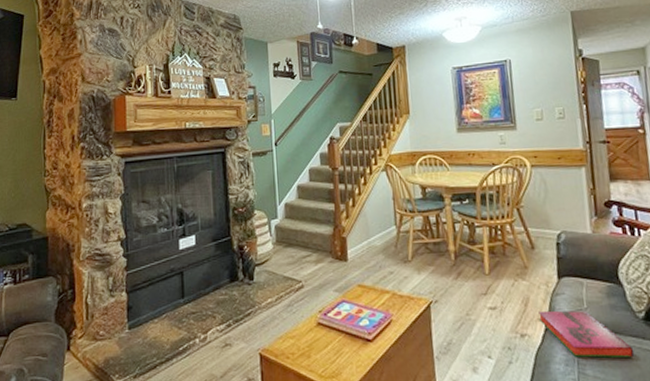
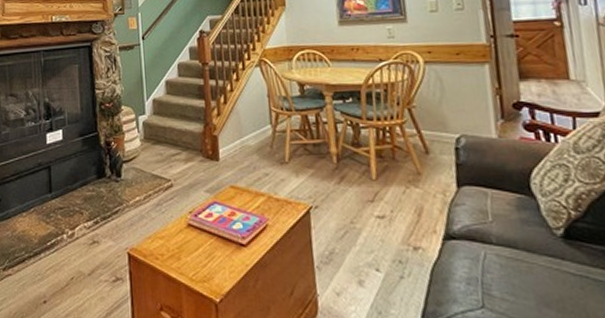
hardback book: present [538,310,635,358] -> none [434,222,552,281]

